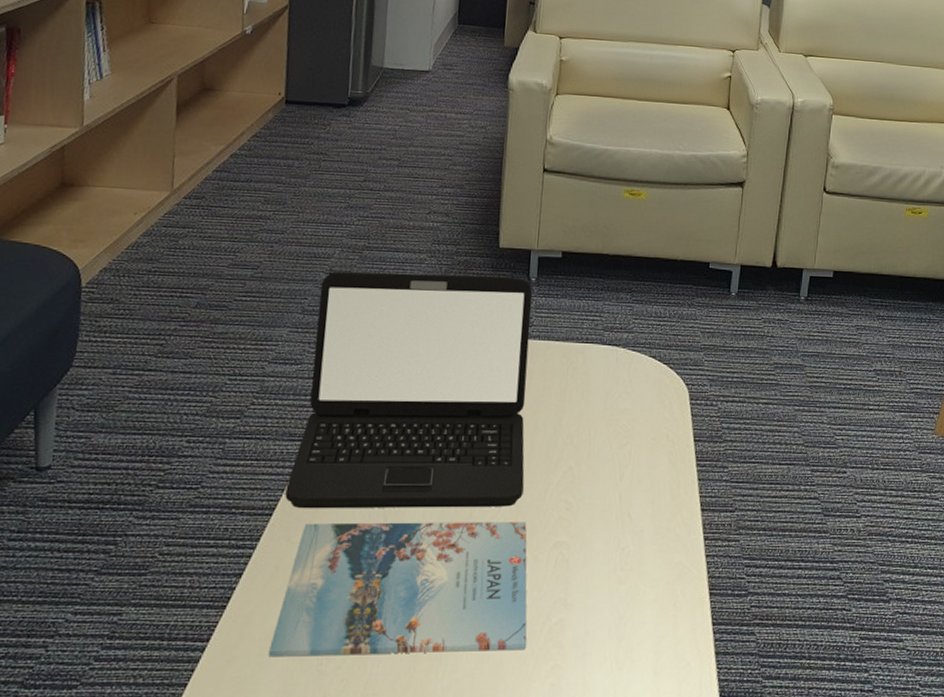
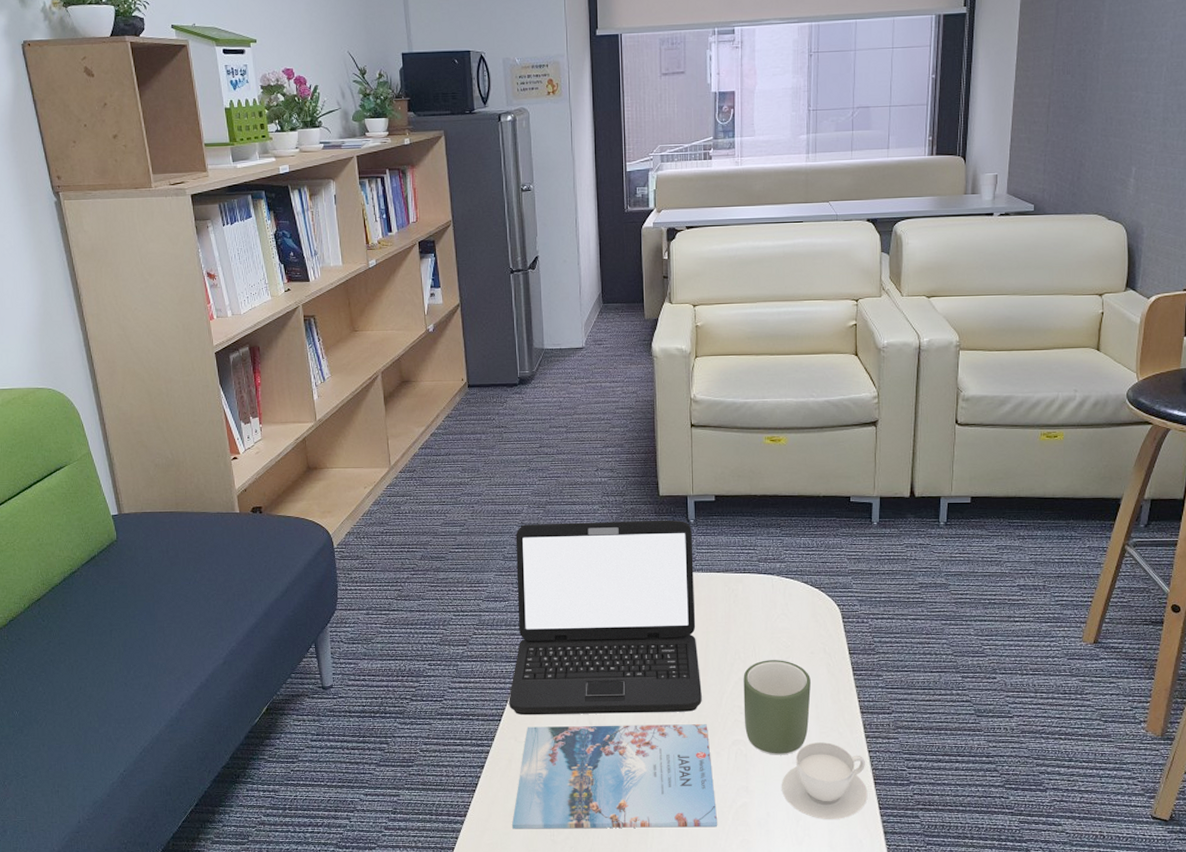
mug: none [570,446,649,560] -> present [743,660,811,755]
teacup: none [605,545,701,639] -> present [782,742,868,820]

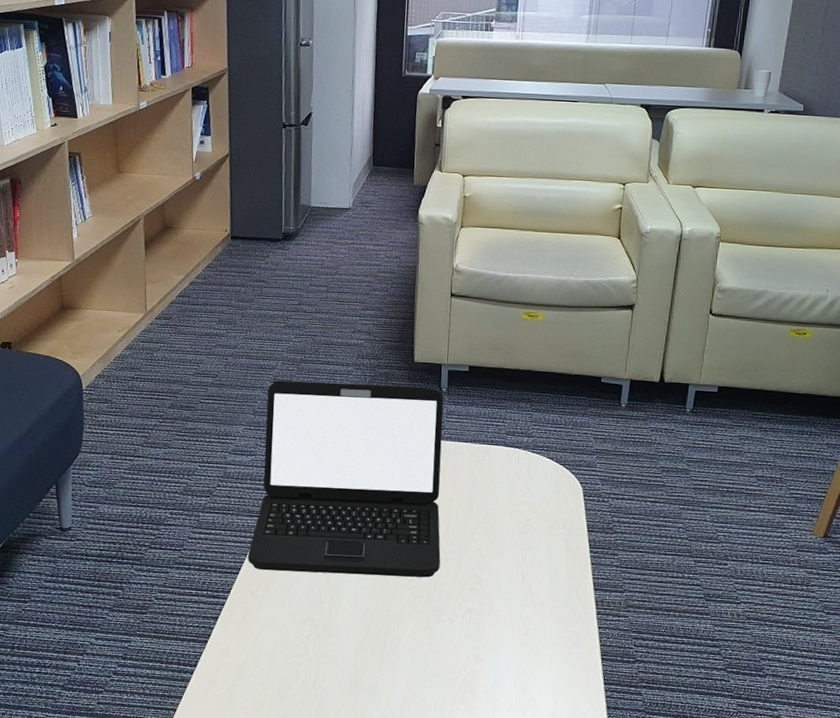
magazine: present [512,724,717,829] -> none [242,582,446,692]
mug: present [743,660,811,755] -> none [480,532,548,626]
teacup: present [782,742,868,820] -> none [511,615,594,692]

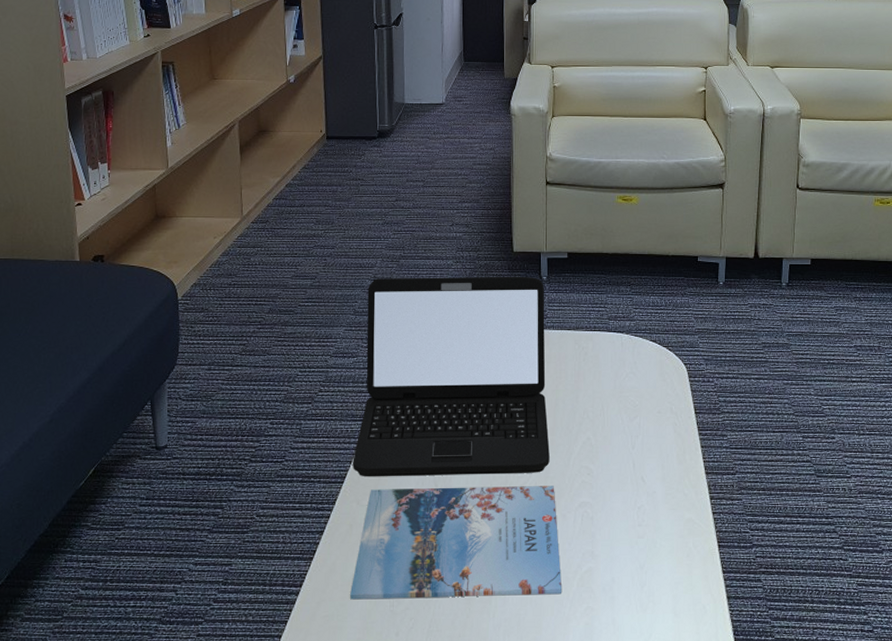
magazine: none [242,582,446,692] -> present [350,486,561,600]

